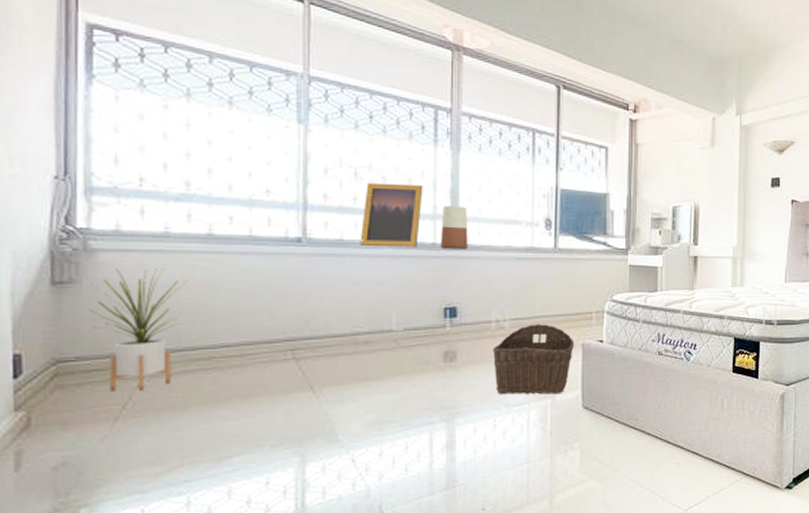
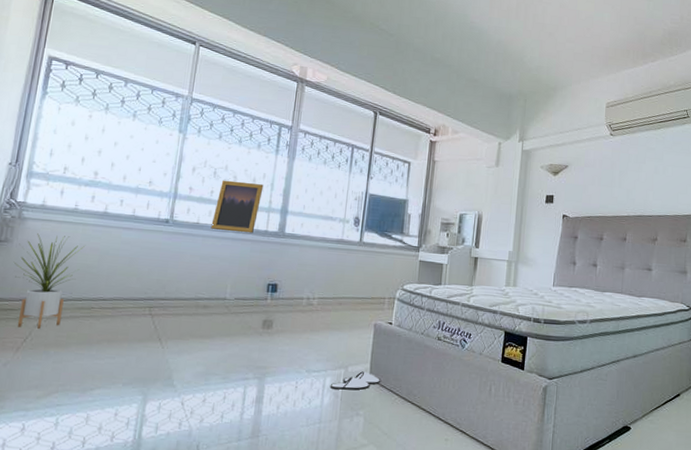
vase: present [440,205,468,250] -> none [270,201,295,238]
wicker basket: present [493,324,575,395] -> none [300,304,369,366]
slippers: none [535,399,596,423] -> present [330,371,381,391]

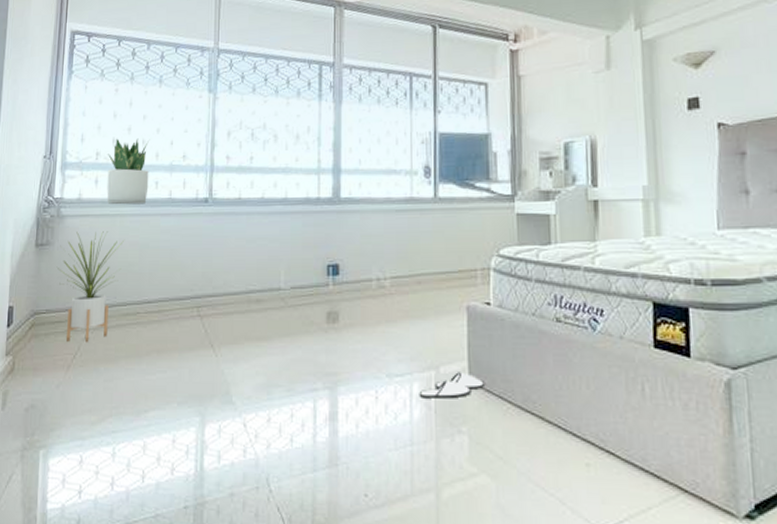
planter: none [71,158,118,218] -> present [107,138,149,205]
picture frame: present [211,180,264,234] -> none [254,140,309,205]

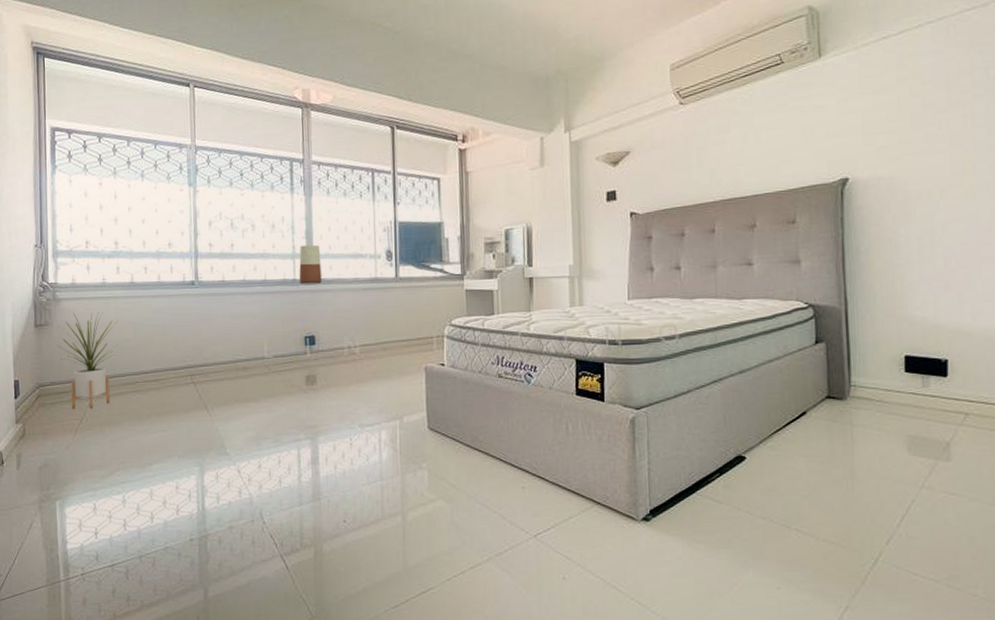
planter: present [107,138,149,205] -> none [96,228,138,289]
vase: none [323,158,349,204] -> present [299,244,322,285]
slippers: present [419,372,486,399] -> none [386,421,441,443]

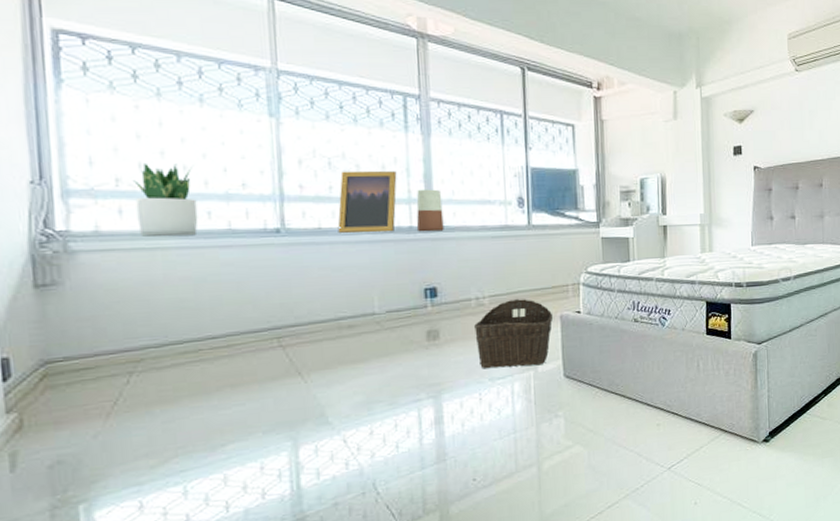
house plant: present [57,312,119,410] -> none [72,266,170,389]
planter: none [96,228,138,289] -> present [132,162,199,238]
picture frame: none [237,229,284,286] -> present [337,170,397,234]
wicker basket: none [347,349,419,416] -> present [474,299,554,369]

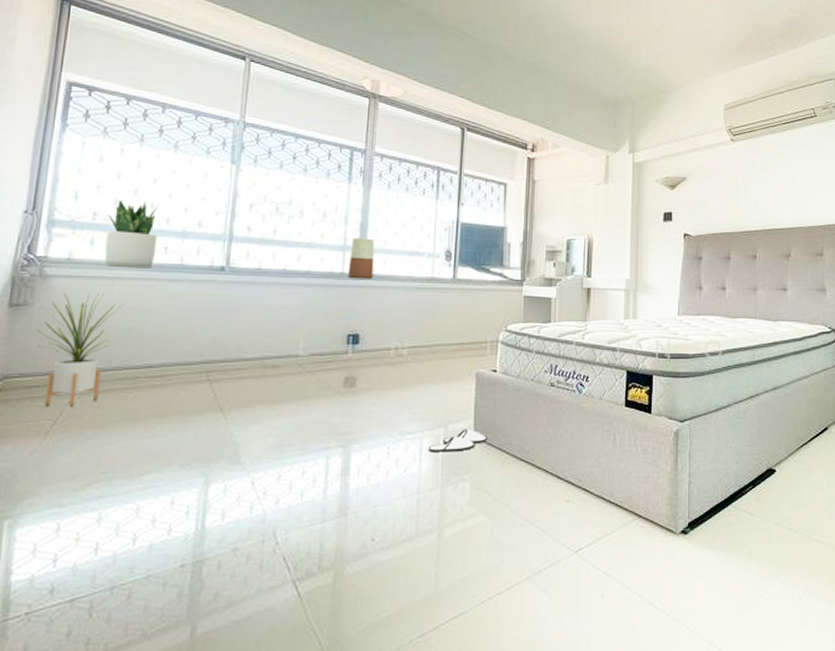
house plant: none [72,266,170,389] -> present [36,293,123,408]
picture frame: present [337,170,397,234] -> none [275,216,336,277]
wicker basket: present [474,299,554,369] -> none [390,353,469,423]
slippers: none [519,369,578,394] -> present [428,429,488,452]

